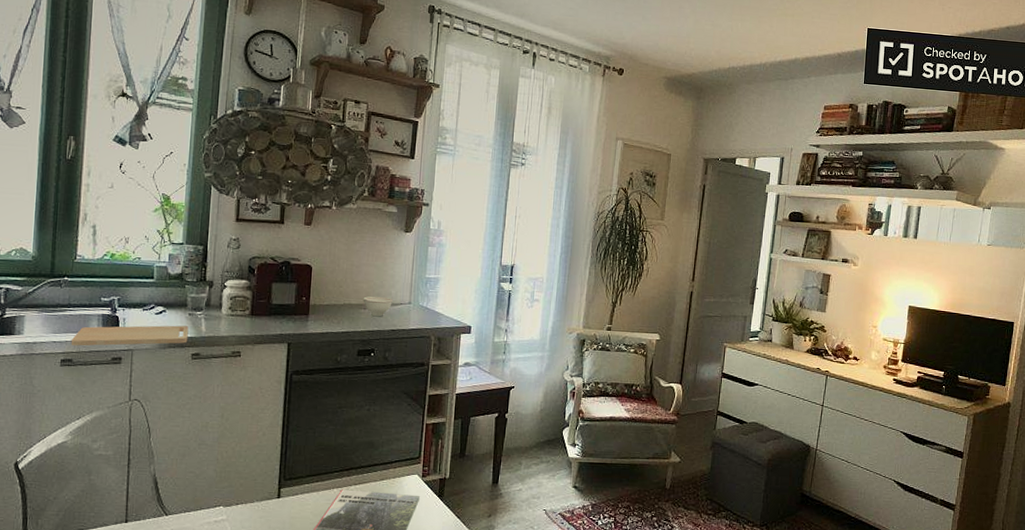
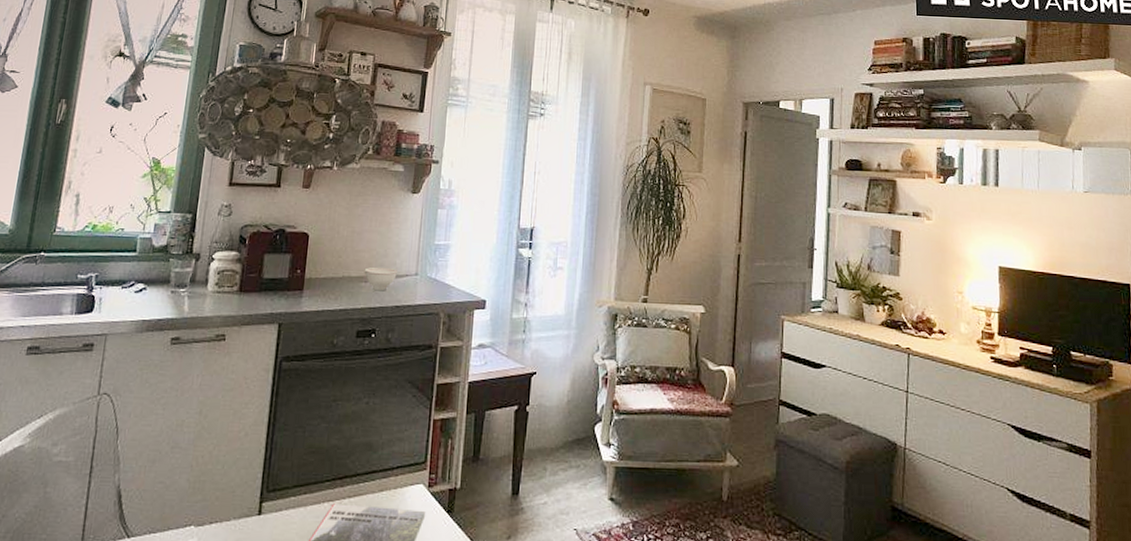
cutting board: present [71,325,189,346] -> none [40,305,170,331]

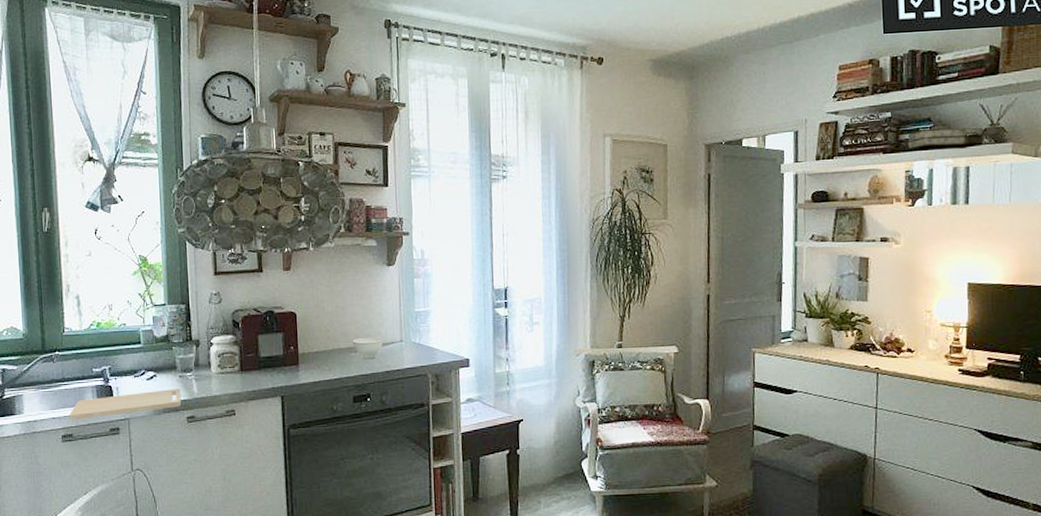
cutting board: none [40,305,170,331] -> present [69,389,182,420]
decorative box: none [939,109,1012,133] -> present [908,127,984,150]

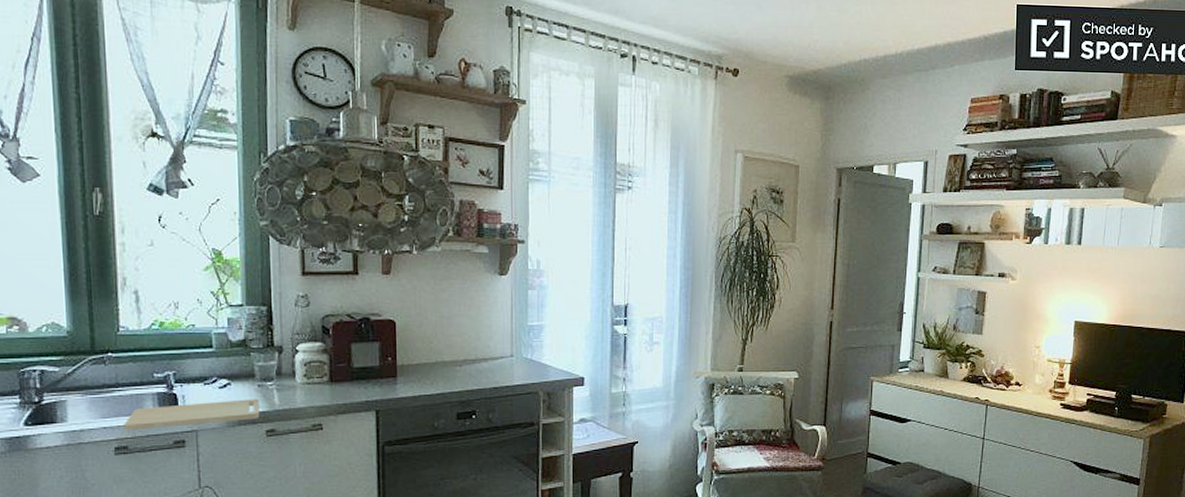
bowl: present [352,337,384,359] -> none [457,350,493,374]
decorative box: present [908,127,984,150] -> none [1030,169,1100,191]

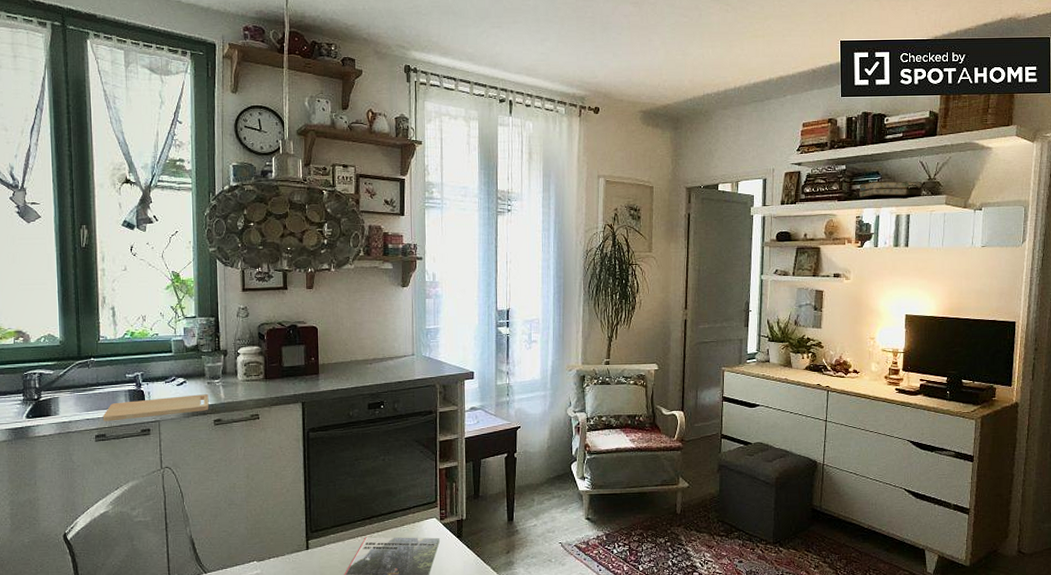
decorative box: none [1030,169,1100,191] -> present [859,181,923,200]

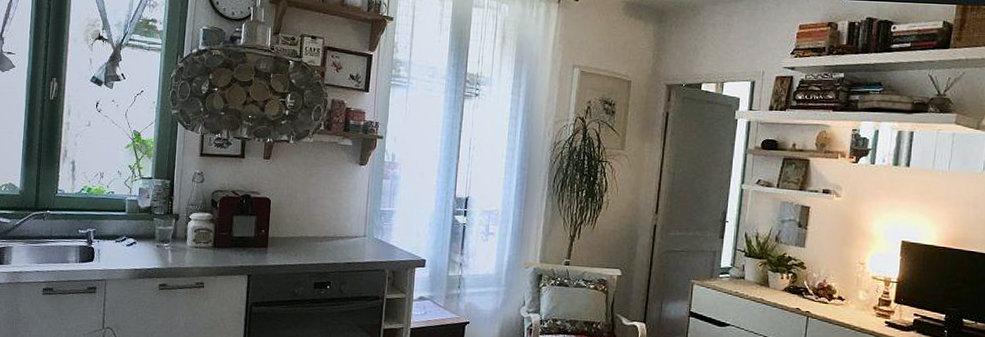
cutting board: present [102,394,209,422] -> none [52,256,157,276]

